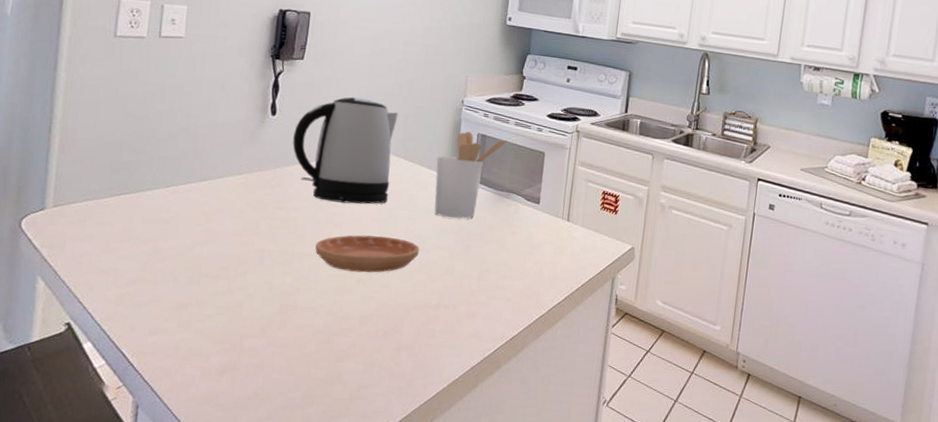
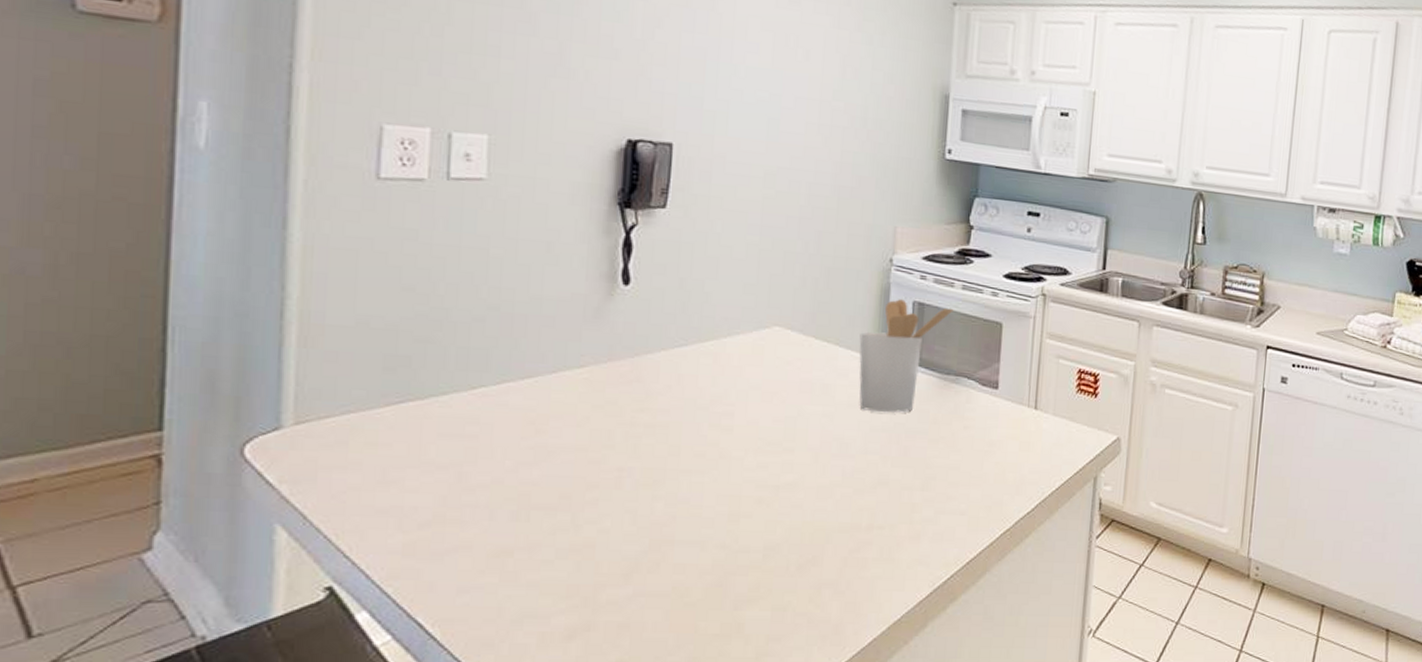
kettle: present [293,96,398,204] -> none [656,257,804,401]
saucer: present [315,234,420,273] -> none [696,440,842,490]

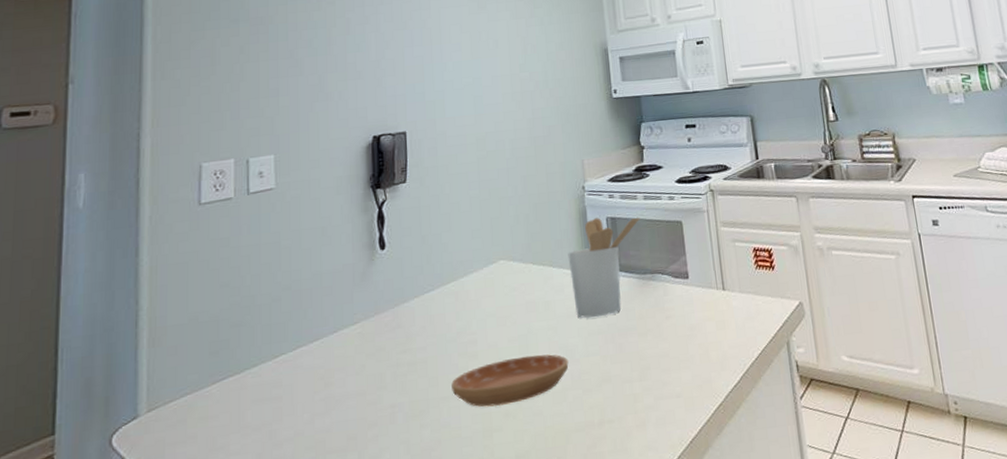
saucer: none [696,440,842,490] -> present [451,354,569,407]

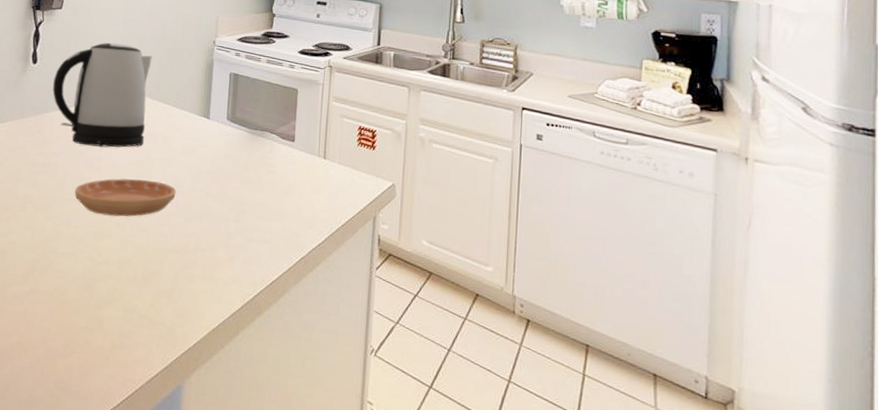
kettle: none [408,208,522,331] -> present [53,42,152,148]
utensil holder: present [568,217,640,318] -> none [189,71,260,159]

